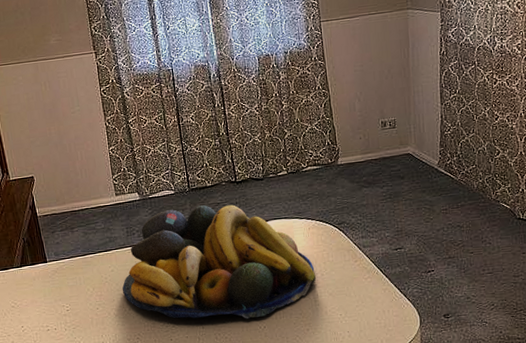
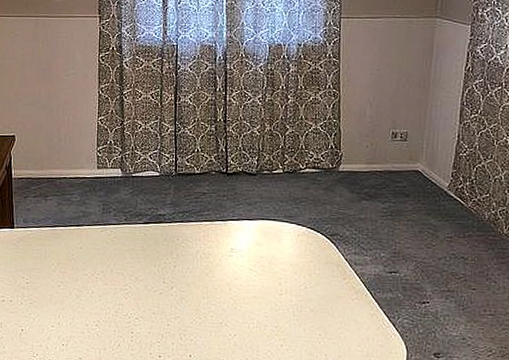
fruit bowl: present [122,204,316,319] -> none [89,192,298,323]

